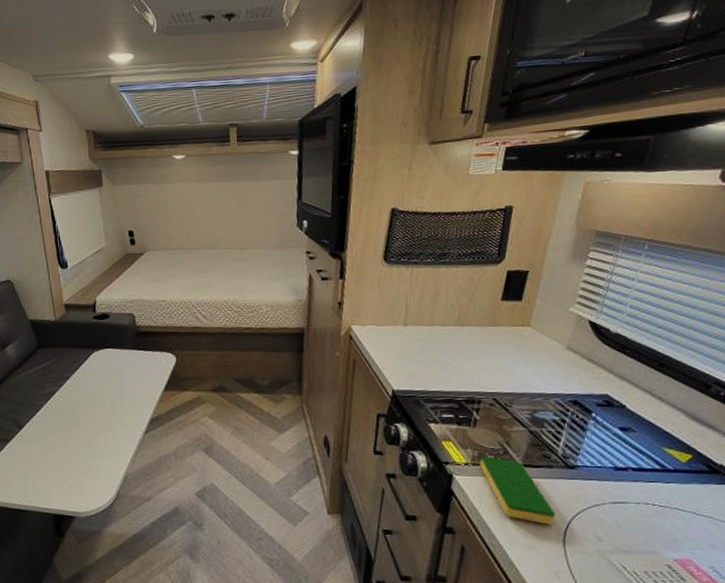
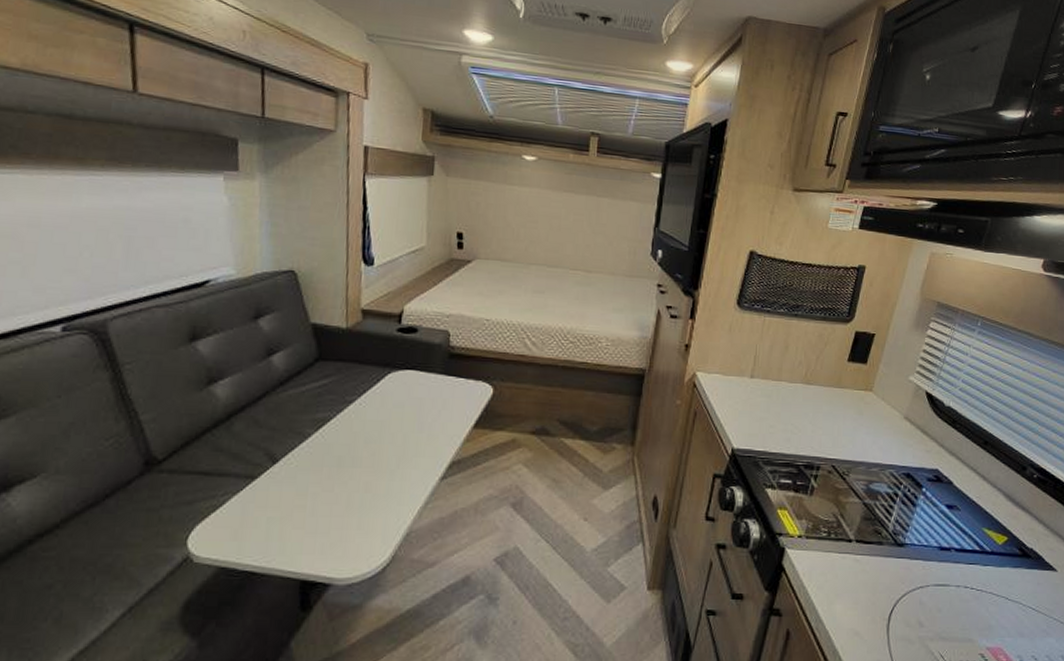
dish sponge: present [480,456,556,525] -> none [813,528,883,608]

